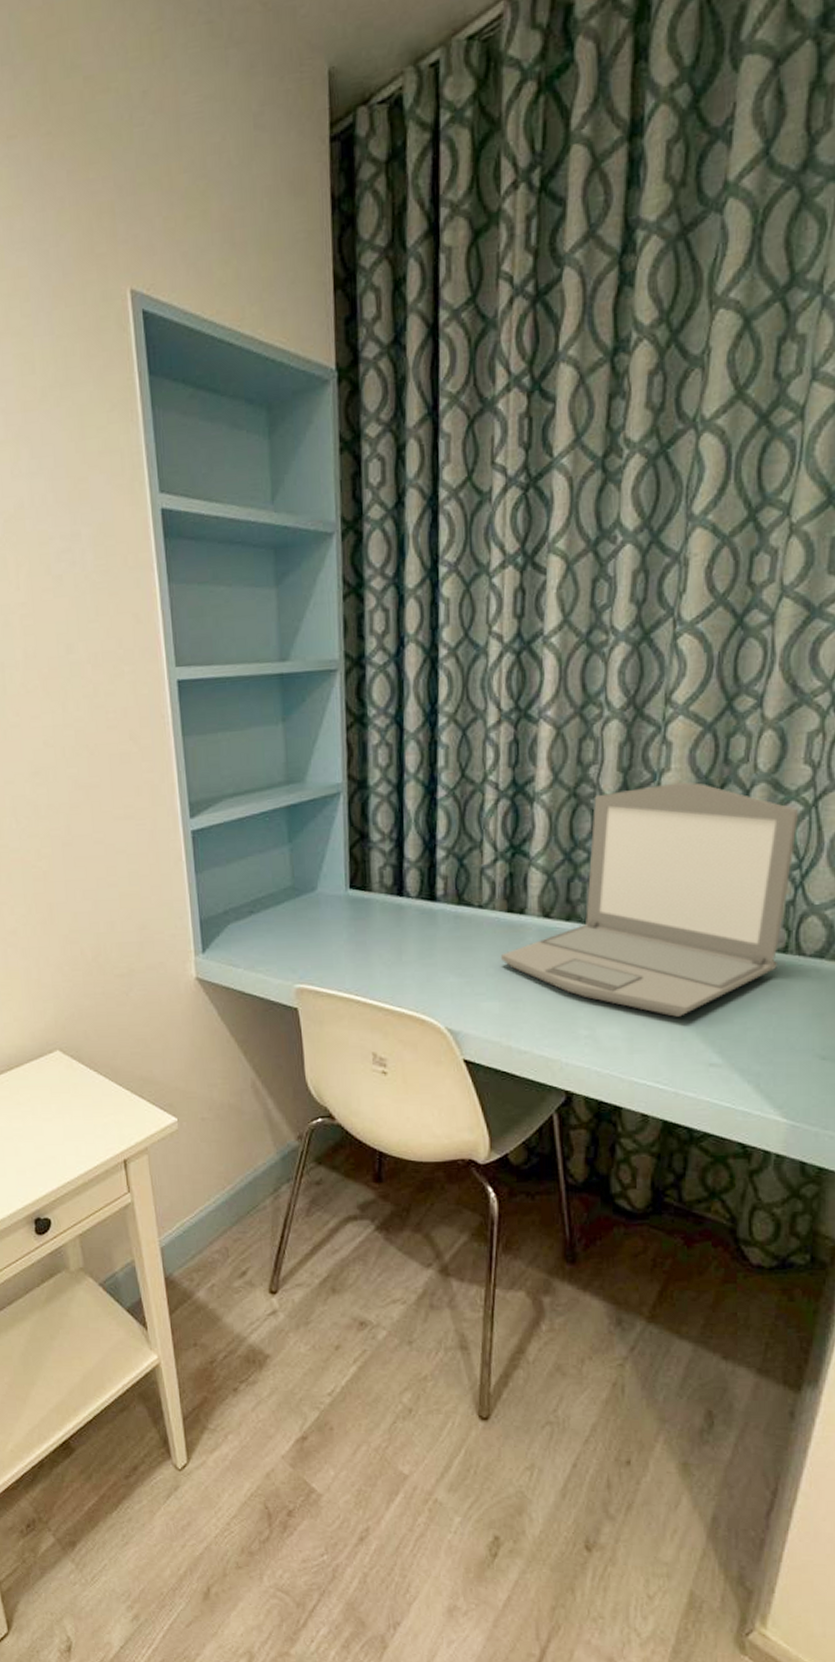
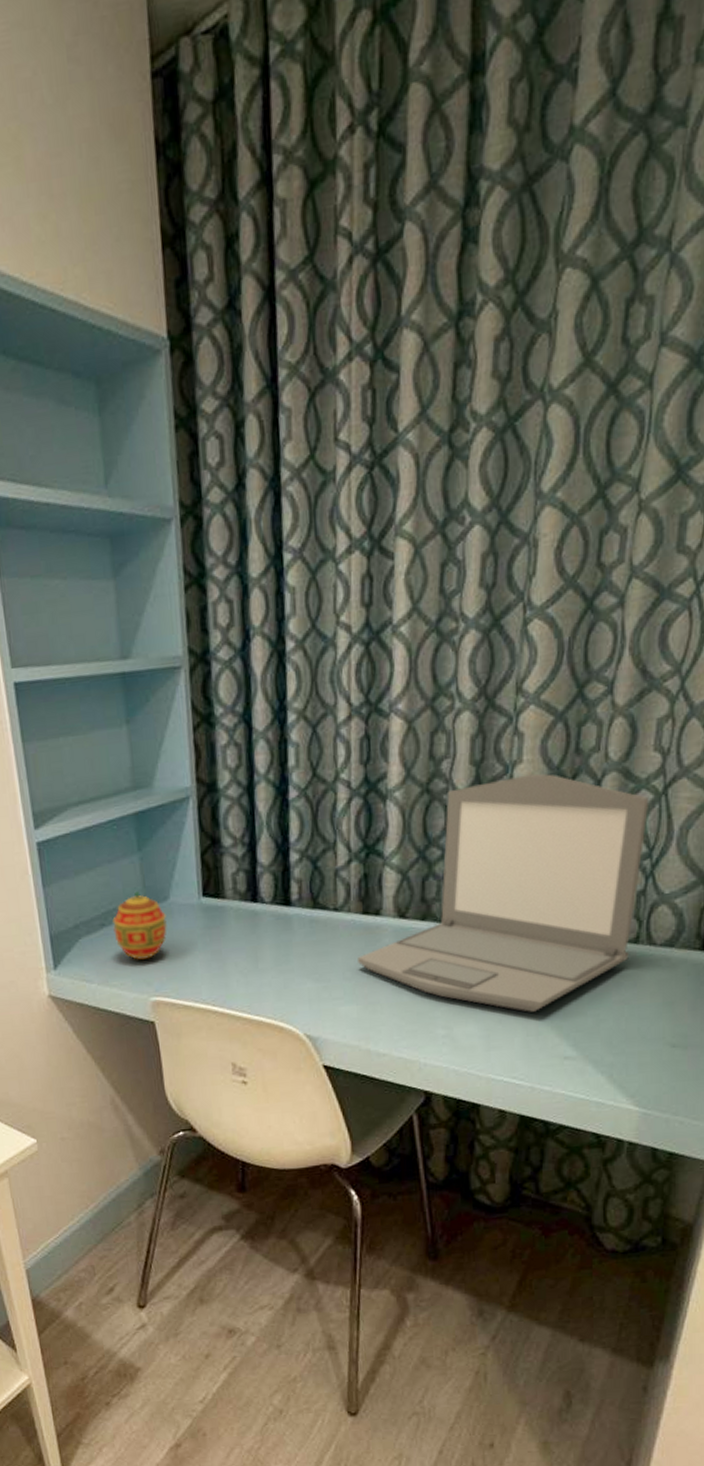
decorative egg: none [261,881,314,947] -> present [112,891,167,960]

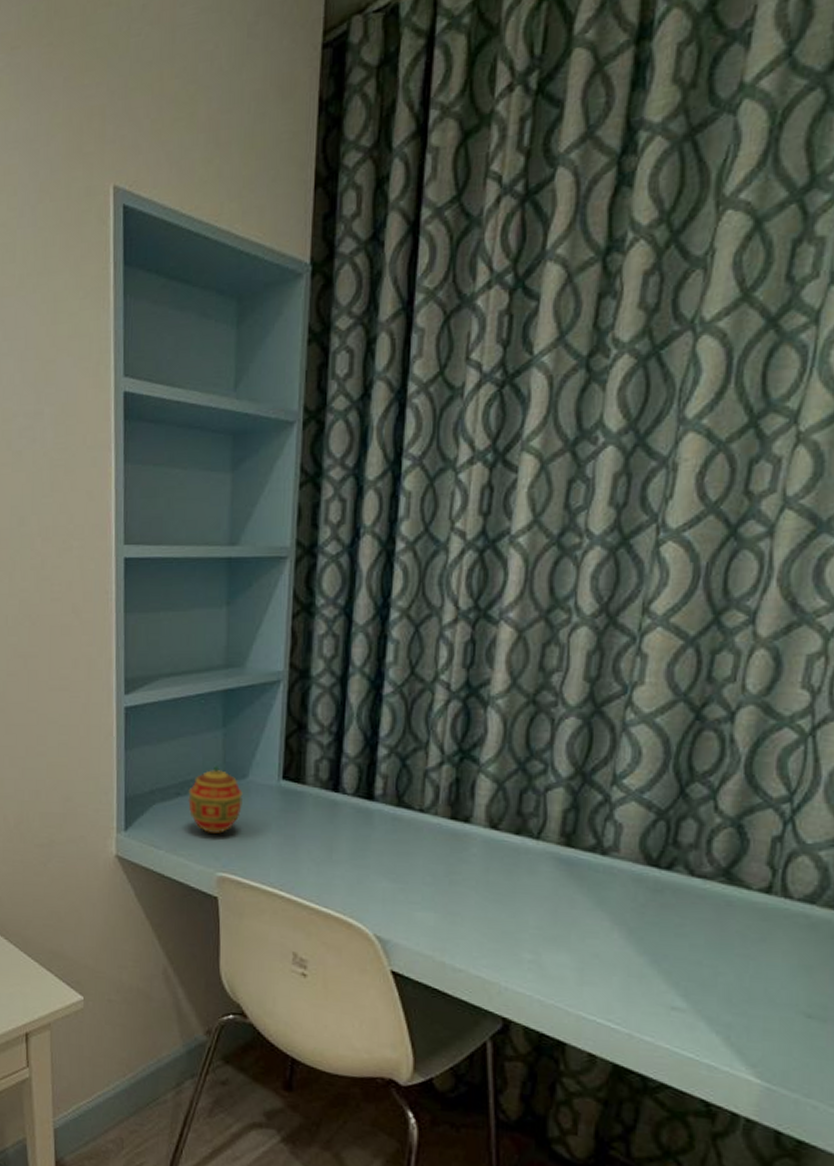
laptop: present [357,773,648,1012] -> none [439,697,791,951]

